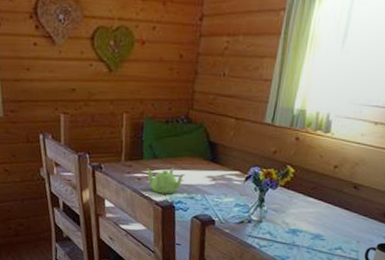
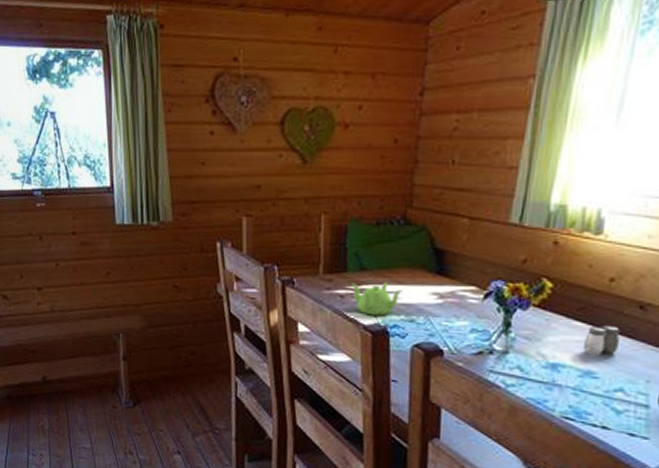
salt and pepper shaker: none [315,201,340,224] -> present [584,326,620,357]

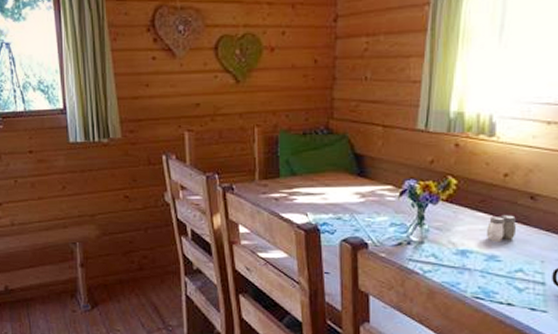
teapot: present [351,282,403,316] -> none [284,185,329,215]

